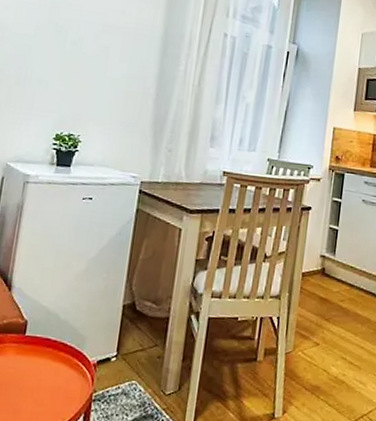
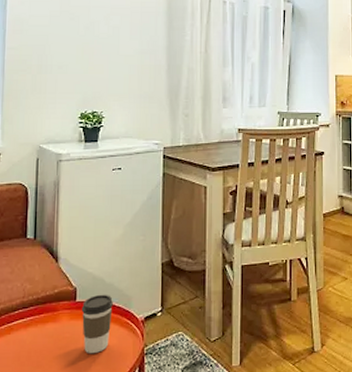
coffee cup: none [27,330,66,394] -> present [81,294,113,354]

